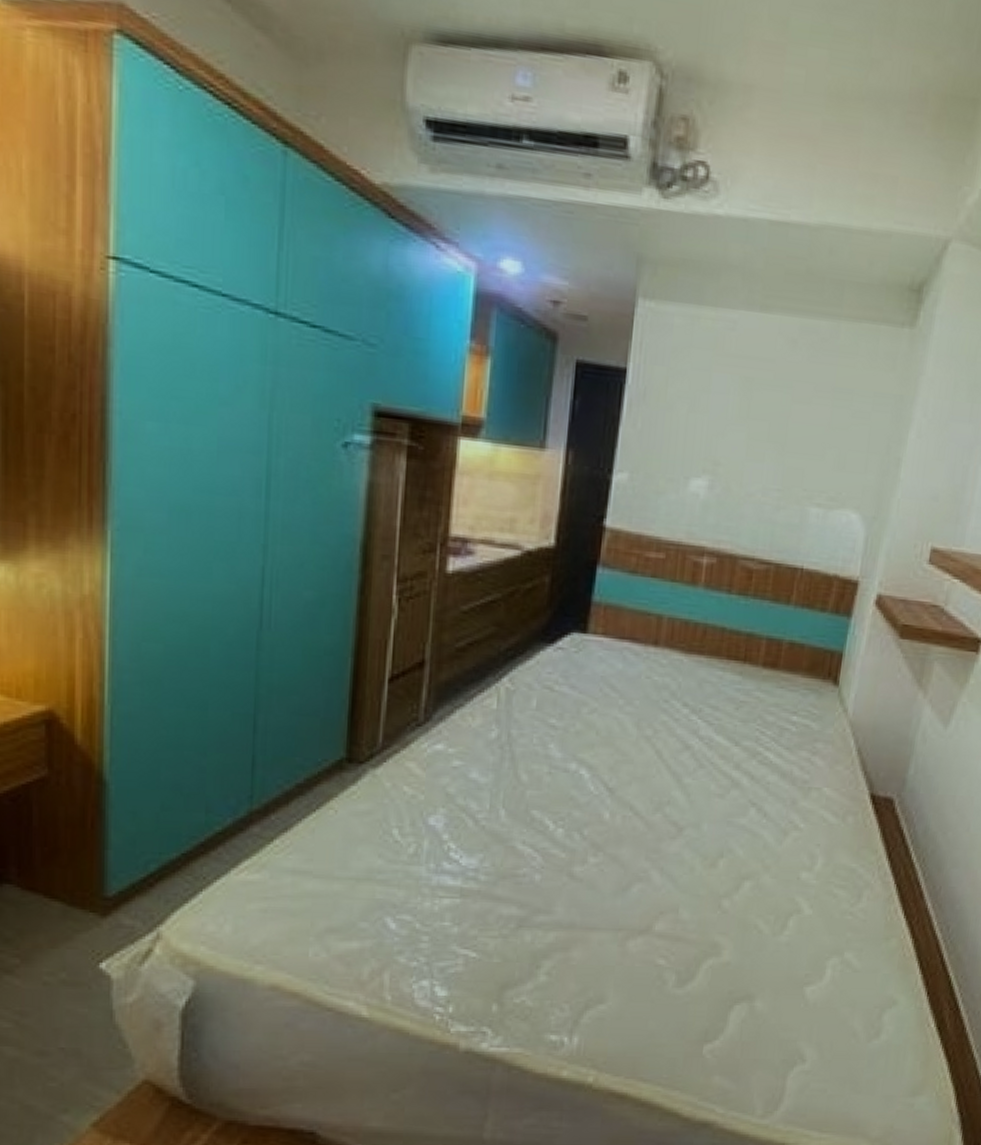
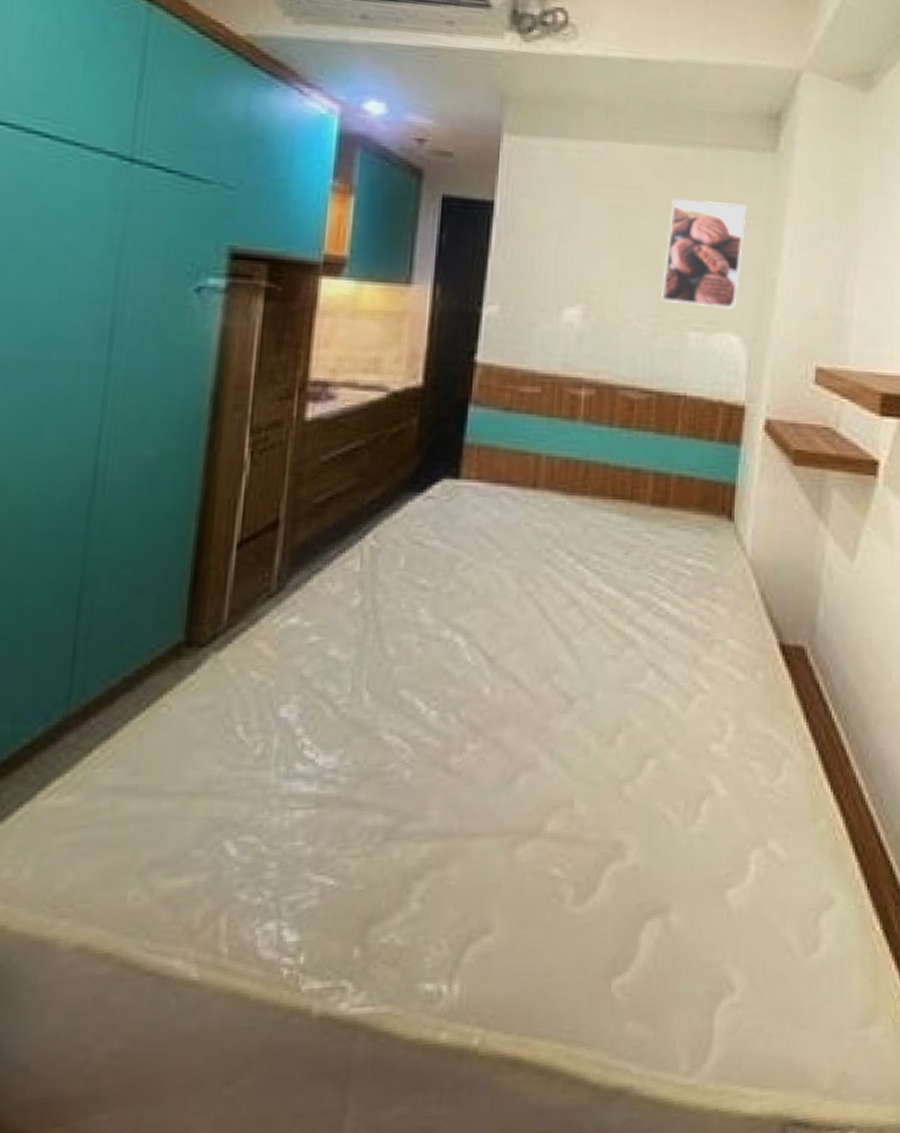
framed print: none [786,373,879,487] -> present [661,199,747,309]

